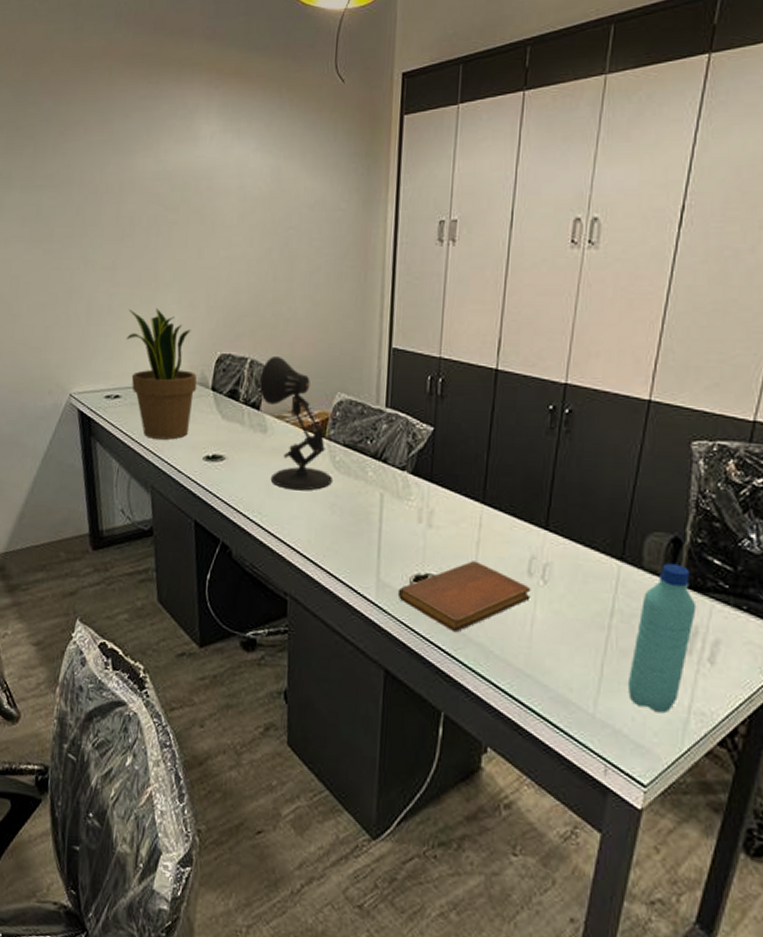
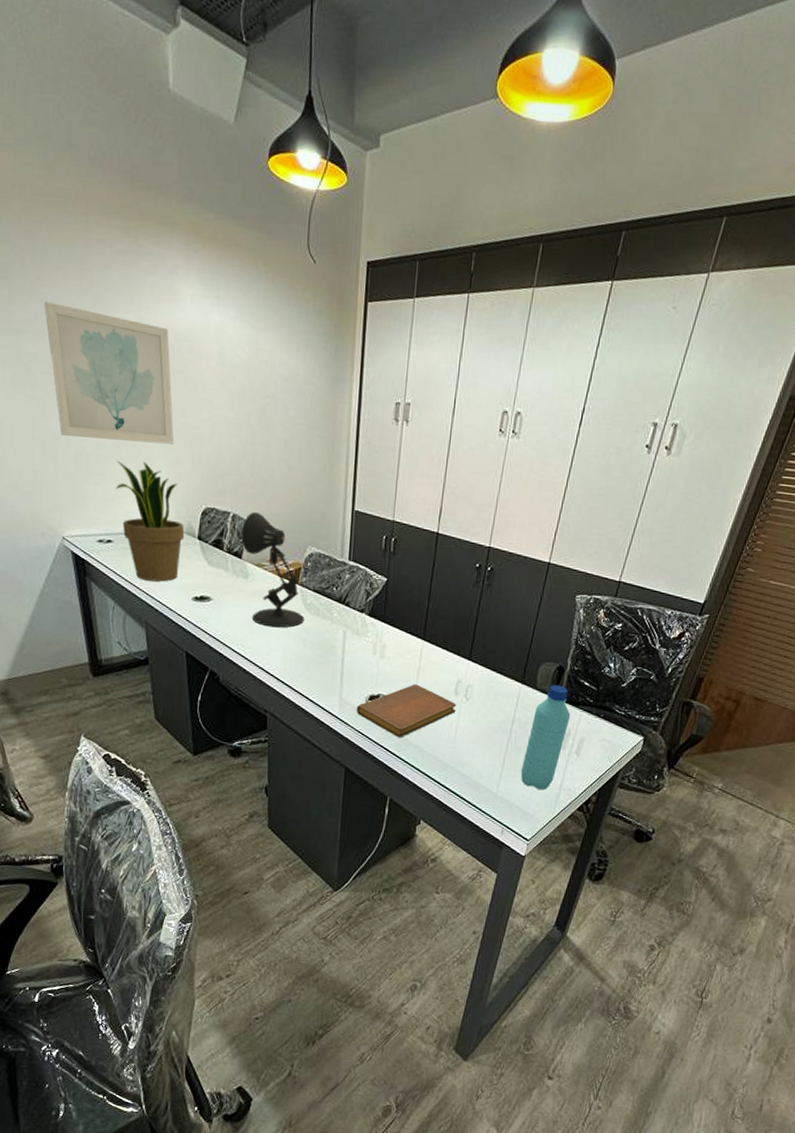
wall art: none [65,155,189,288] -> present [44,301,175,444]

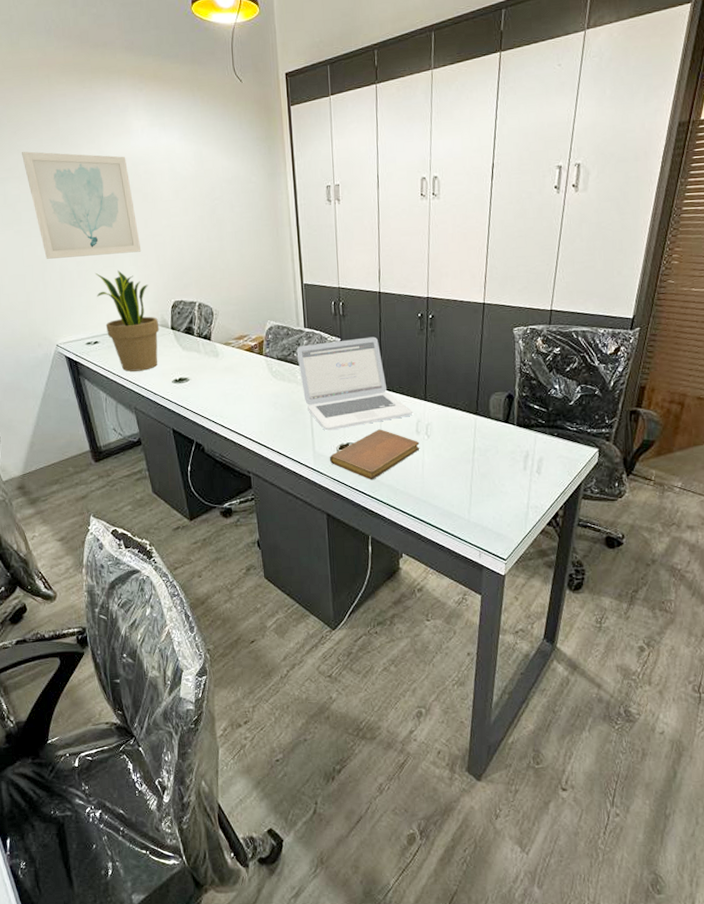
desk lamp: present [241,512,305,628] -> none [208,298,273,397]
laptop: none [336,579,455,679] -> present [296,337,413,431]
water bottle: present [520,684,571,790] -> none [488,411,527,511]

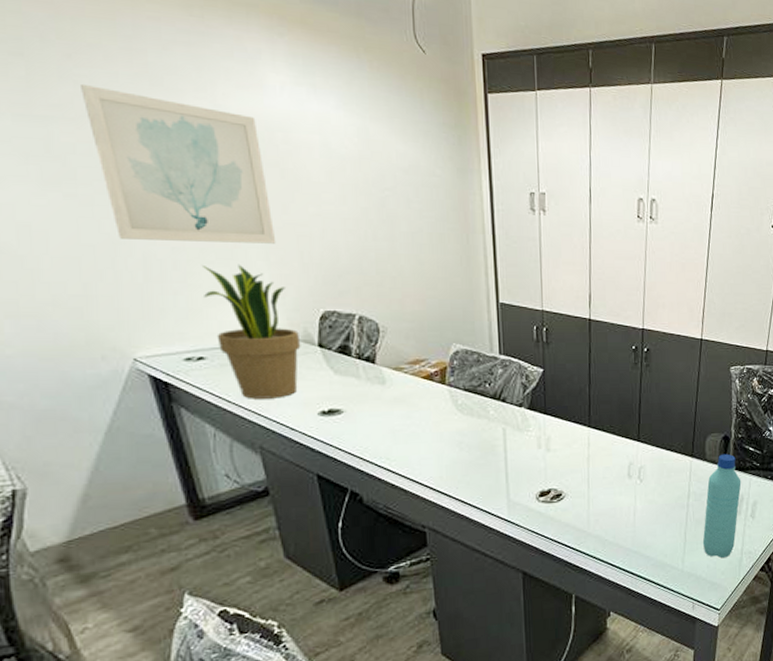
laptop: present [296,337,413,431] -> none [488,369,625,475]
notebook: present [329,429,420,479] -> none [526,473,632,530]
water bottle: none [488,411,527,511] -> present [702,454,741,559]

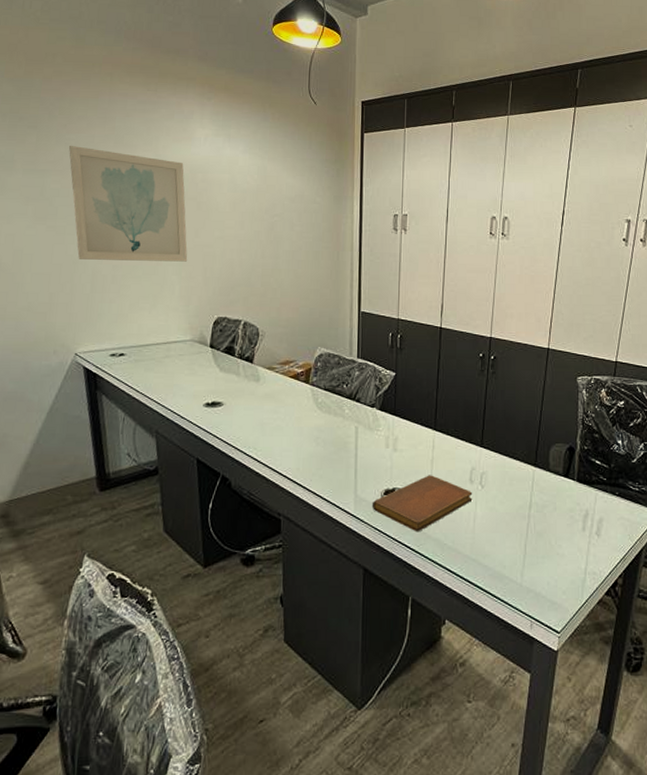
potted plant: present [203,264,301,399] -> none [130,278,197,390]
notebook: none [526,473,632,530] -> present [371,475,473,531]
water bottle: present [702,454,741,559] -> none [543,465,587,577]

